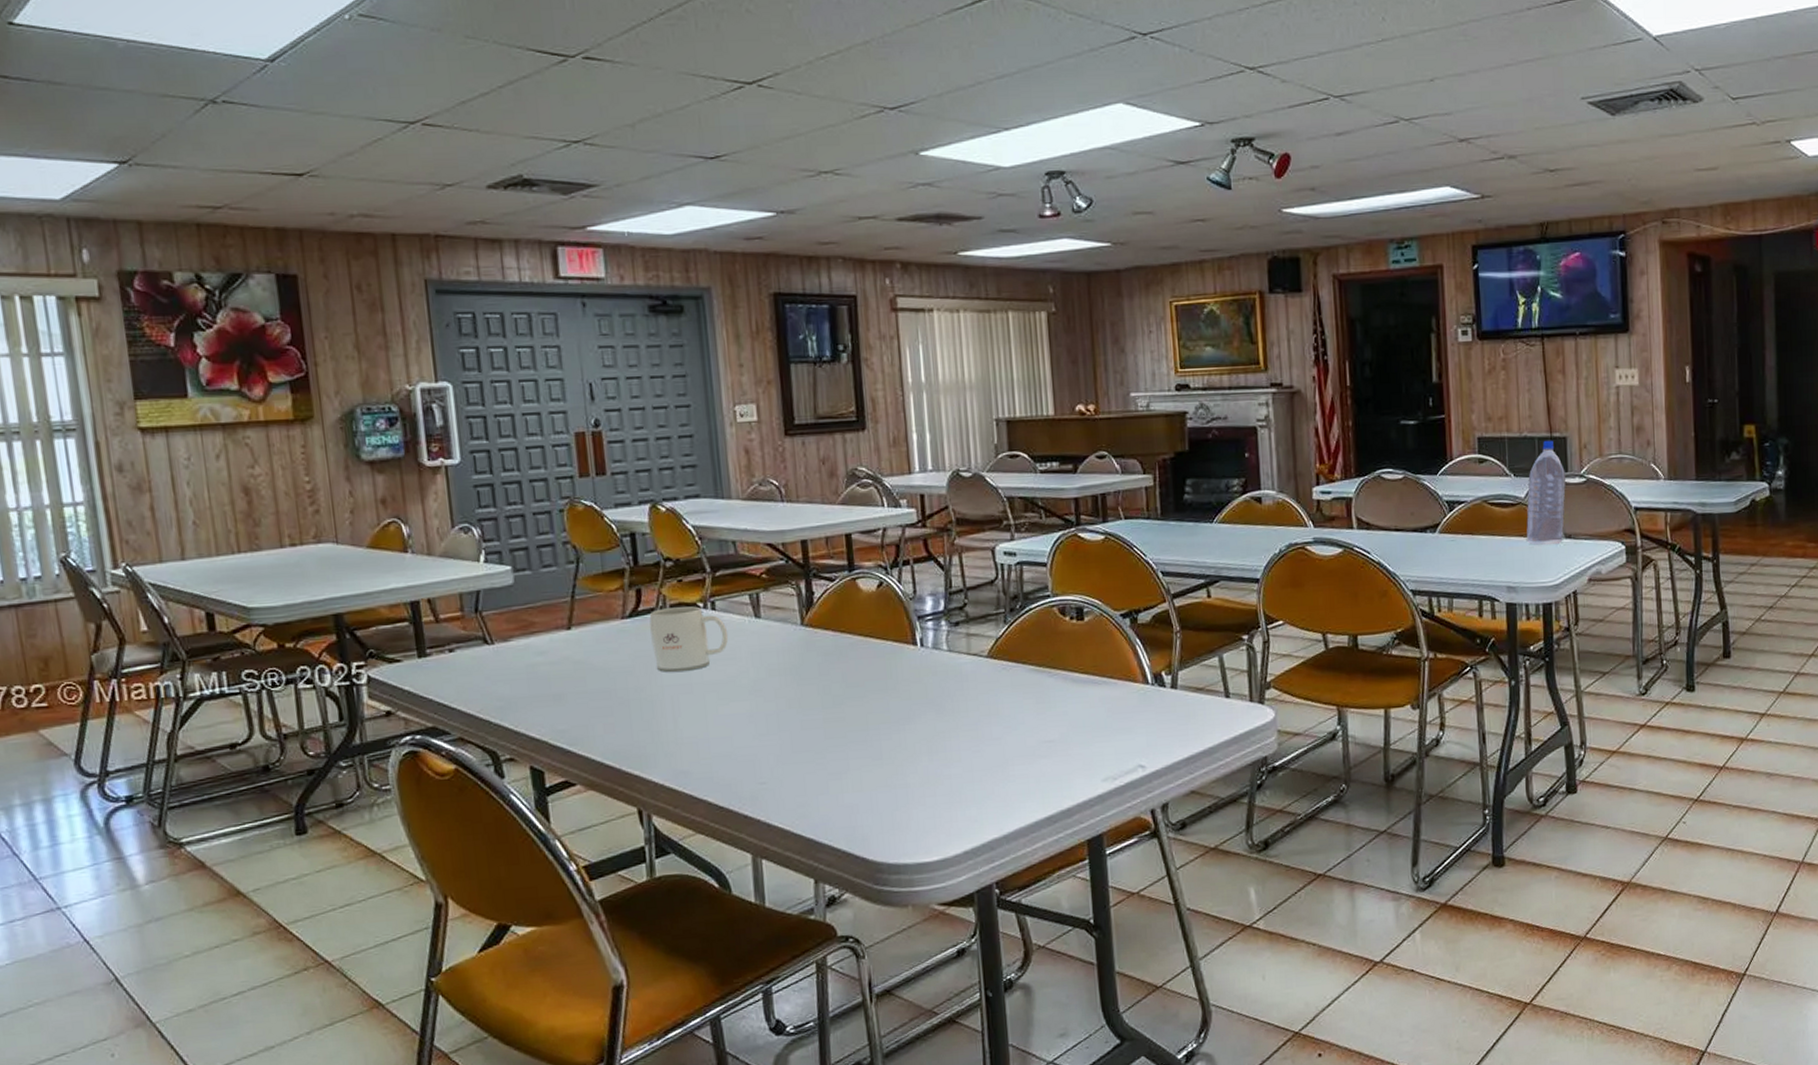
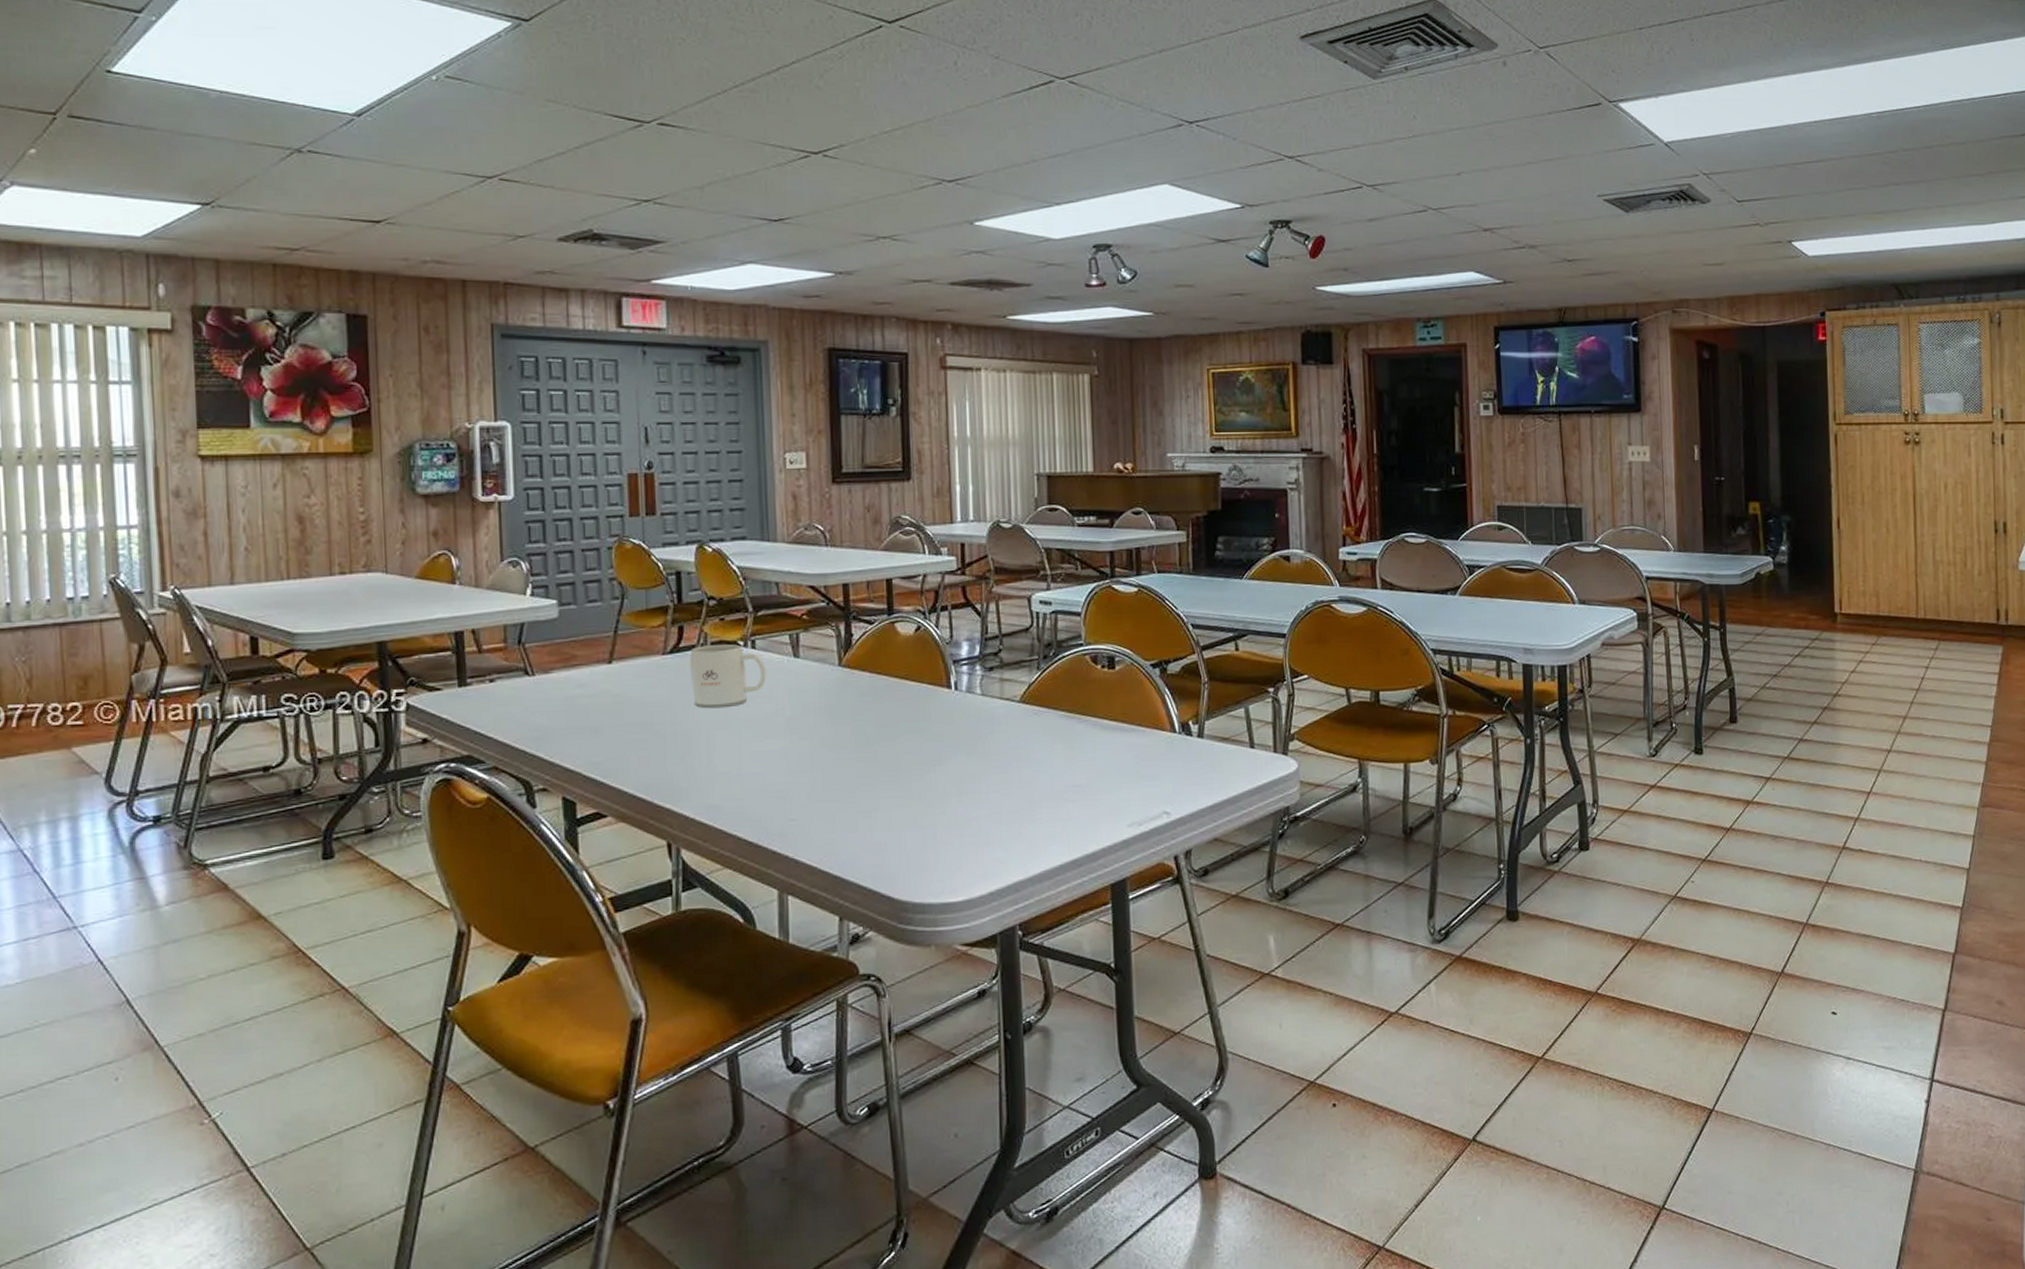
water bottle: present [1526,440,1566,546] -> none [1542,510,1581,611]

